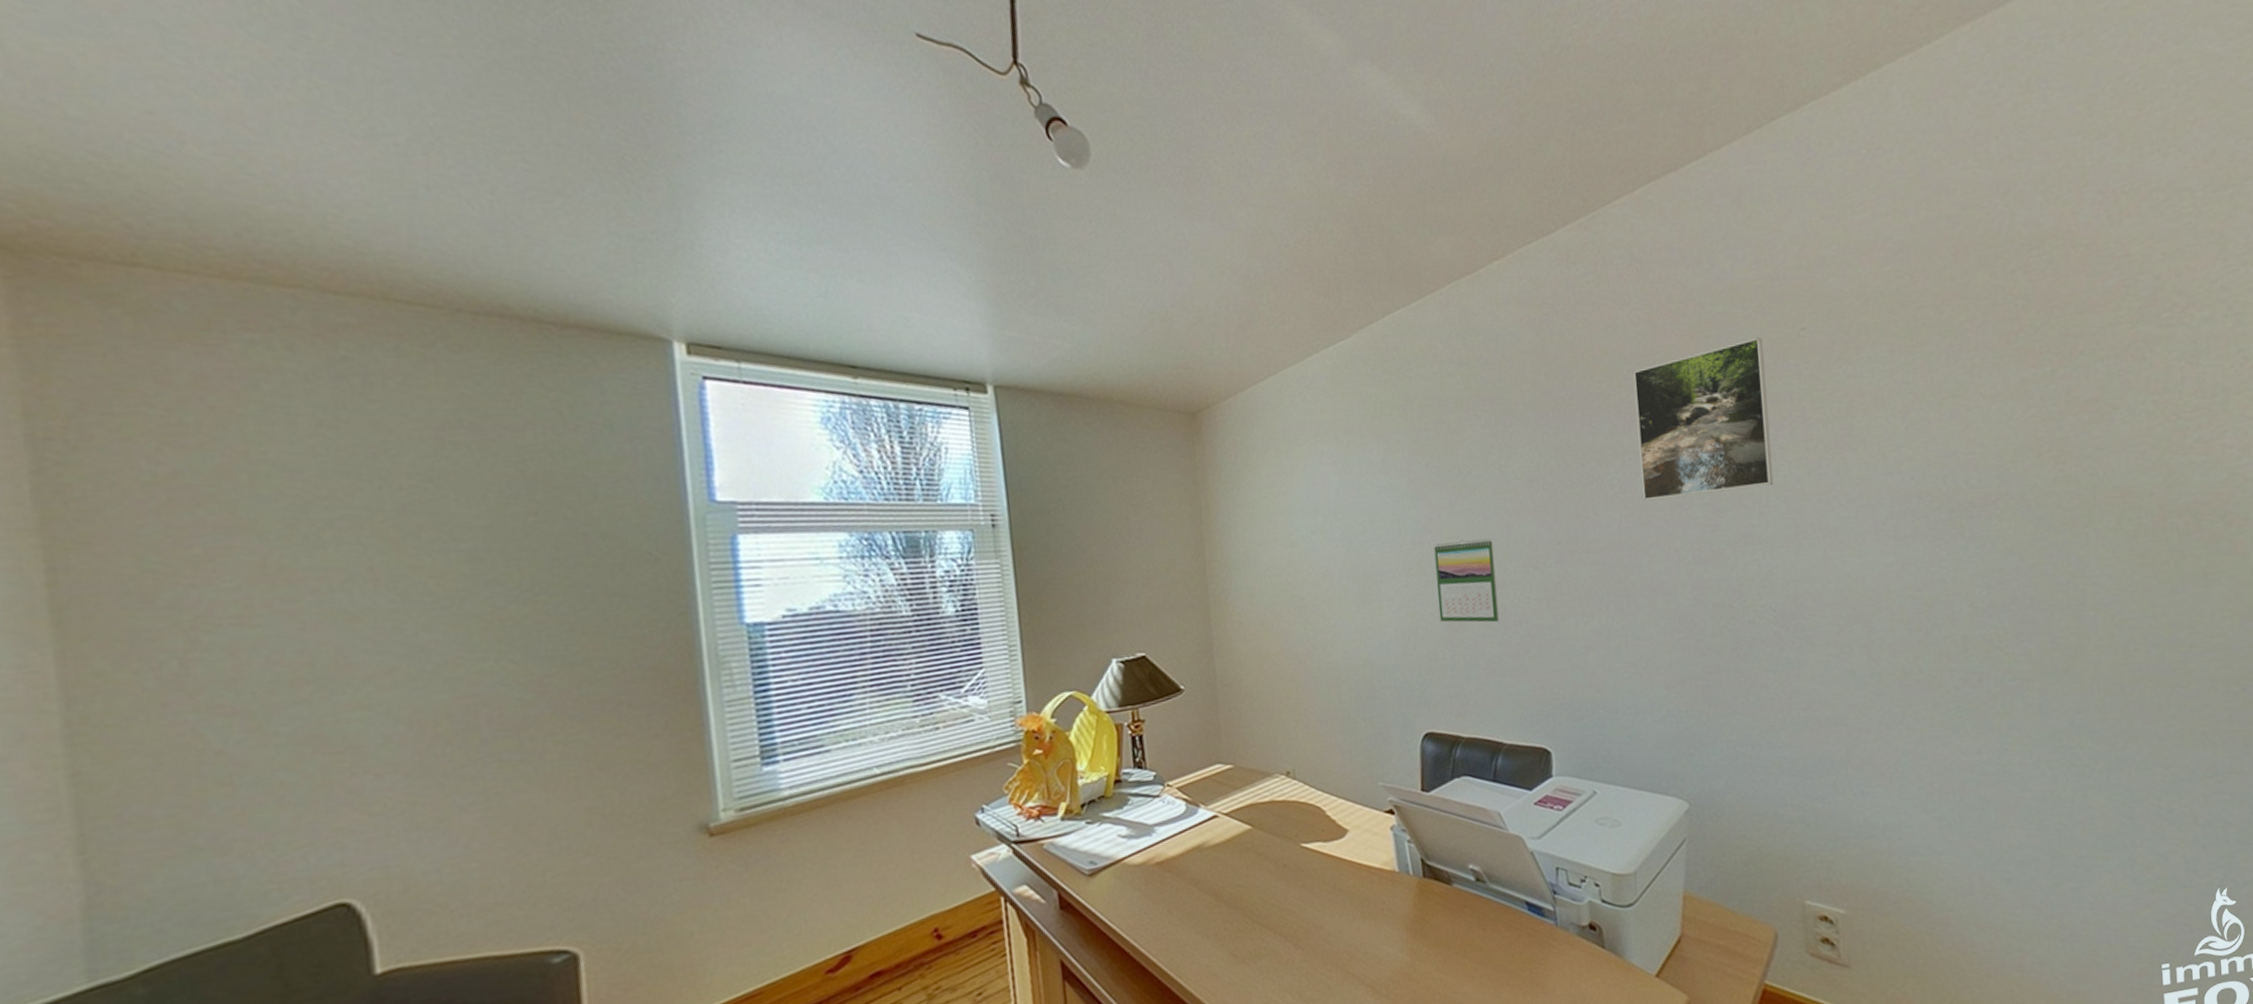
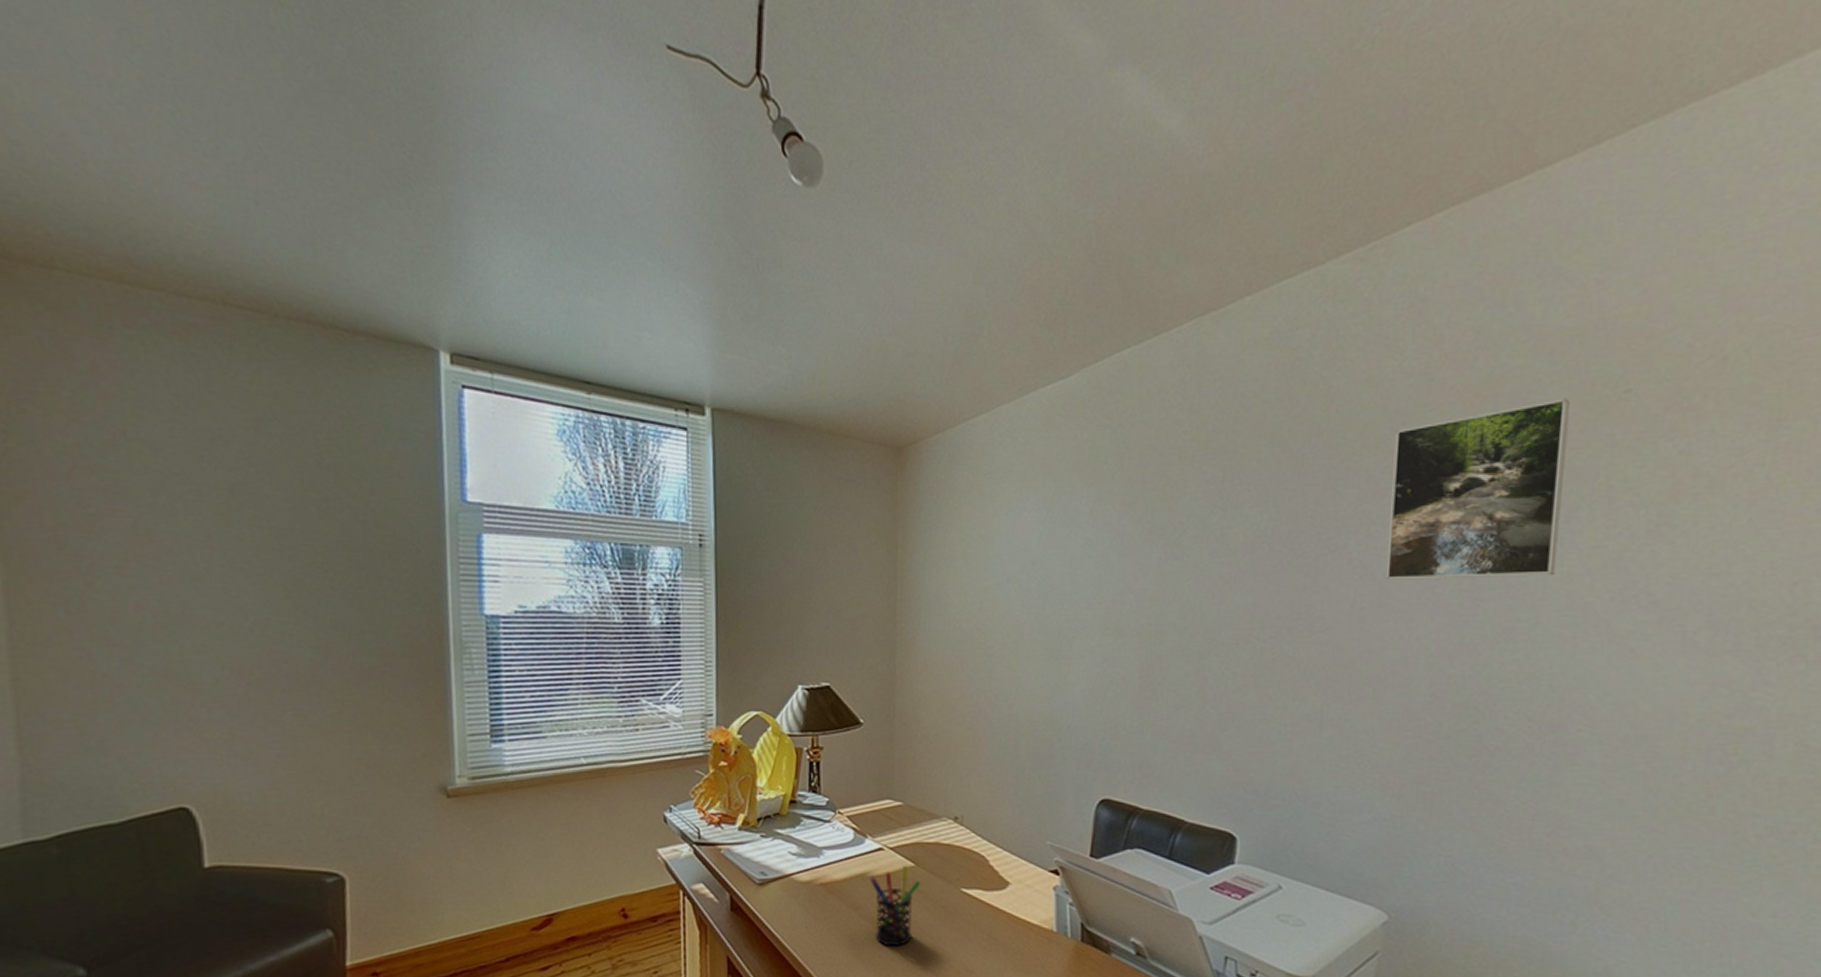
pen holder: none [1206,829,1261,917] -> present [869,865,921,947]
calendar: present [1434,538,1500,623] -> none [1132,603,1201,695]

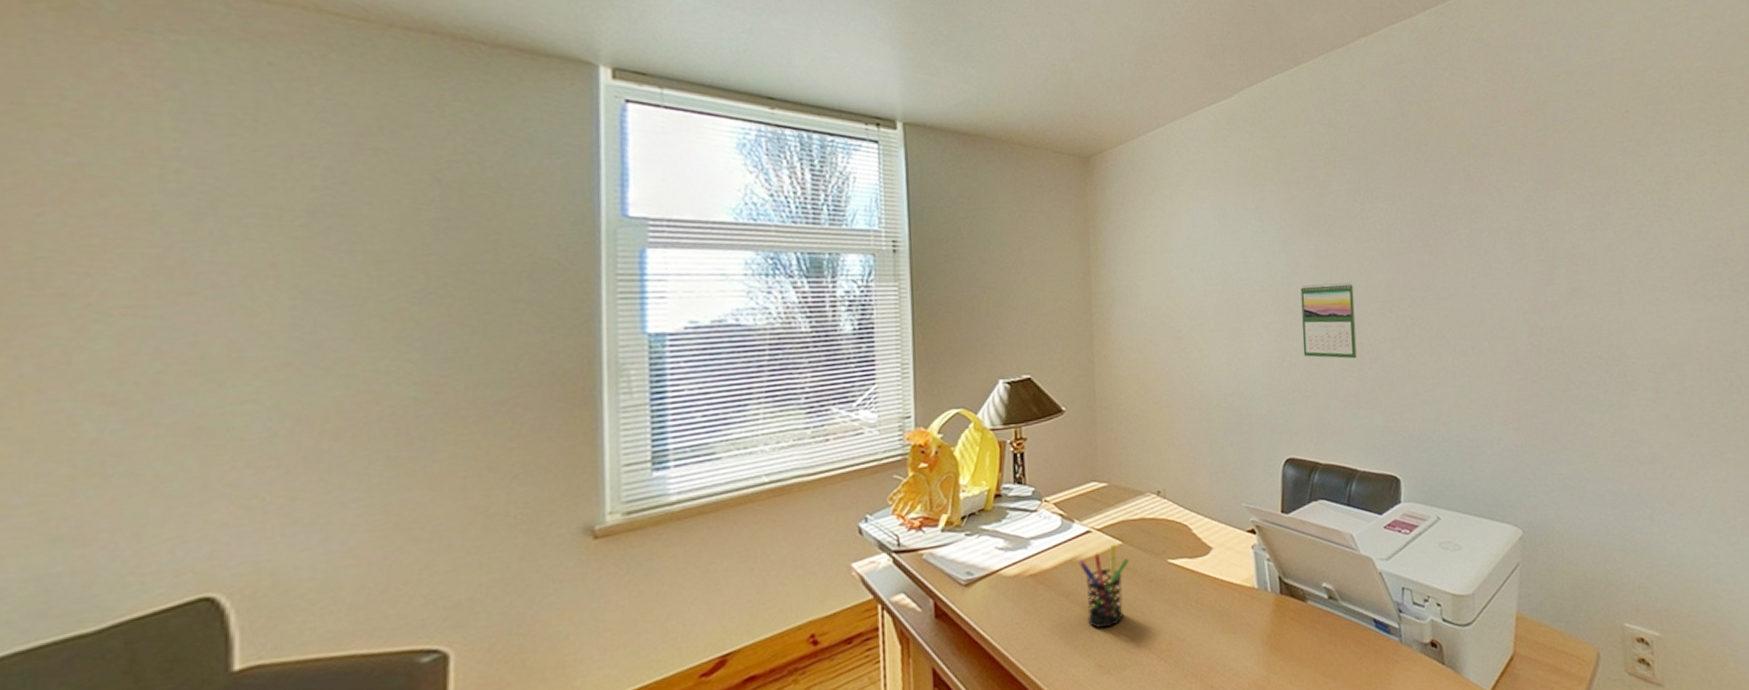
calendar: none [1132,603,1201,695] -> present [1300,282,1358,359]
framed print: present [1385,398,1570,580] -> none [1480,116,1601,255]

